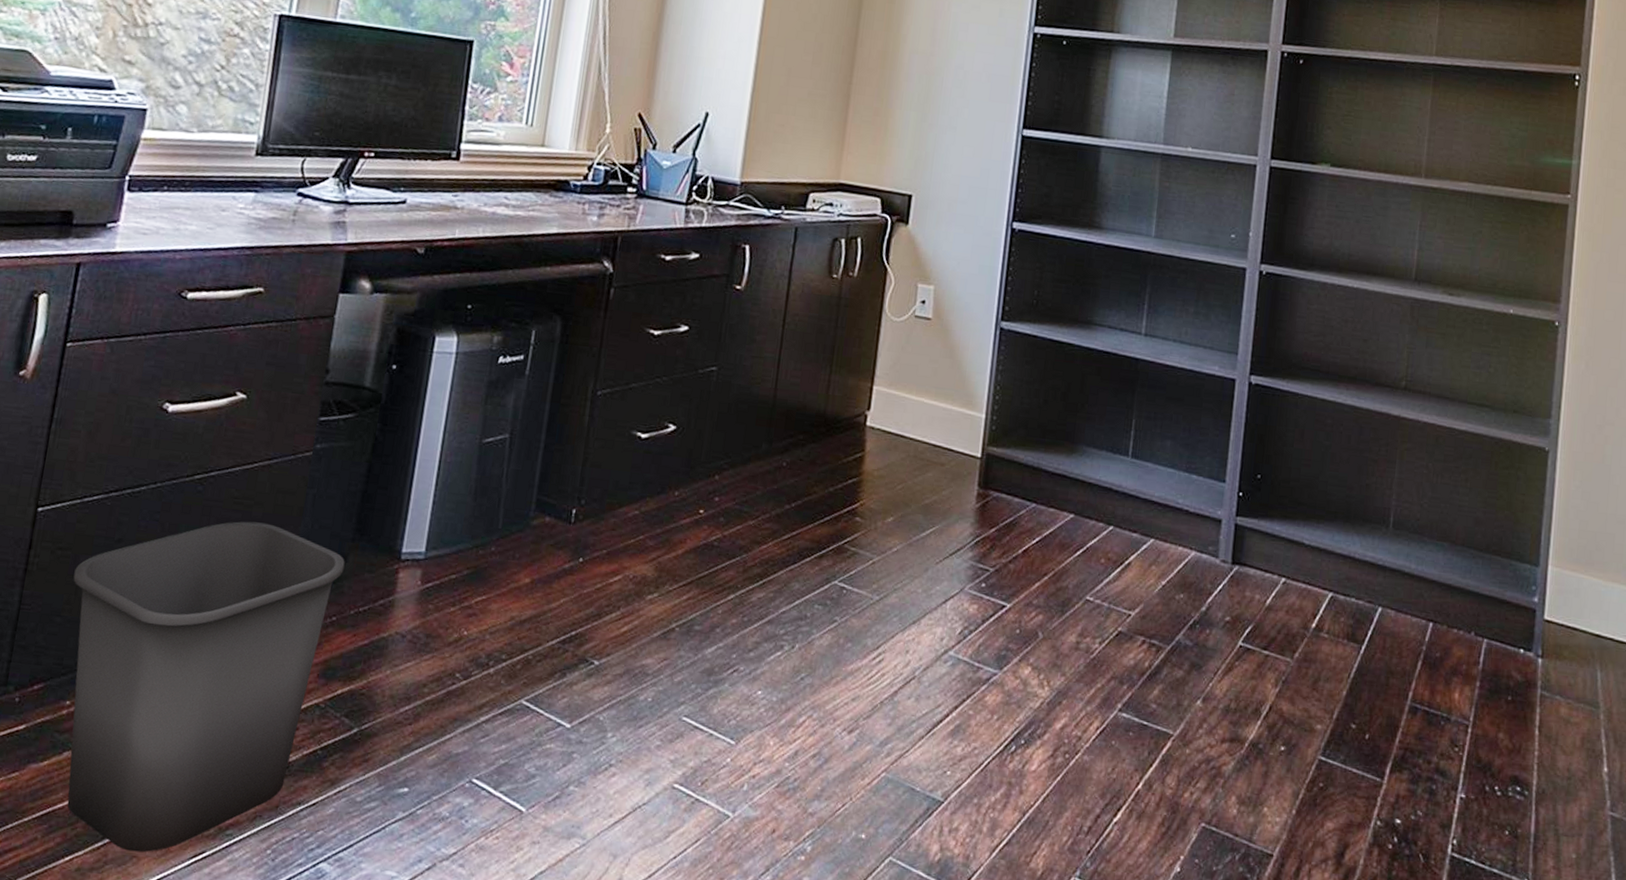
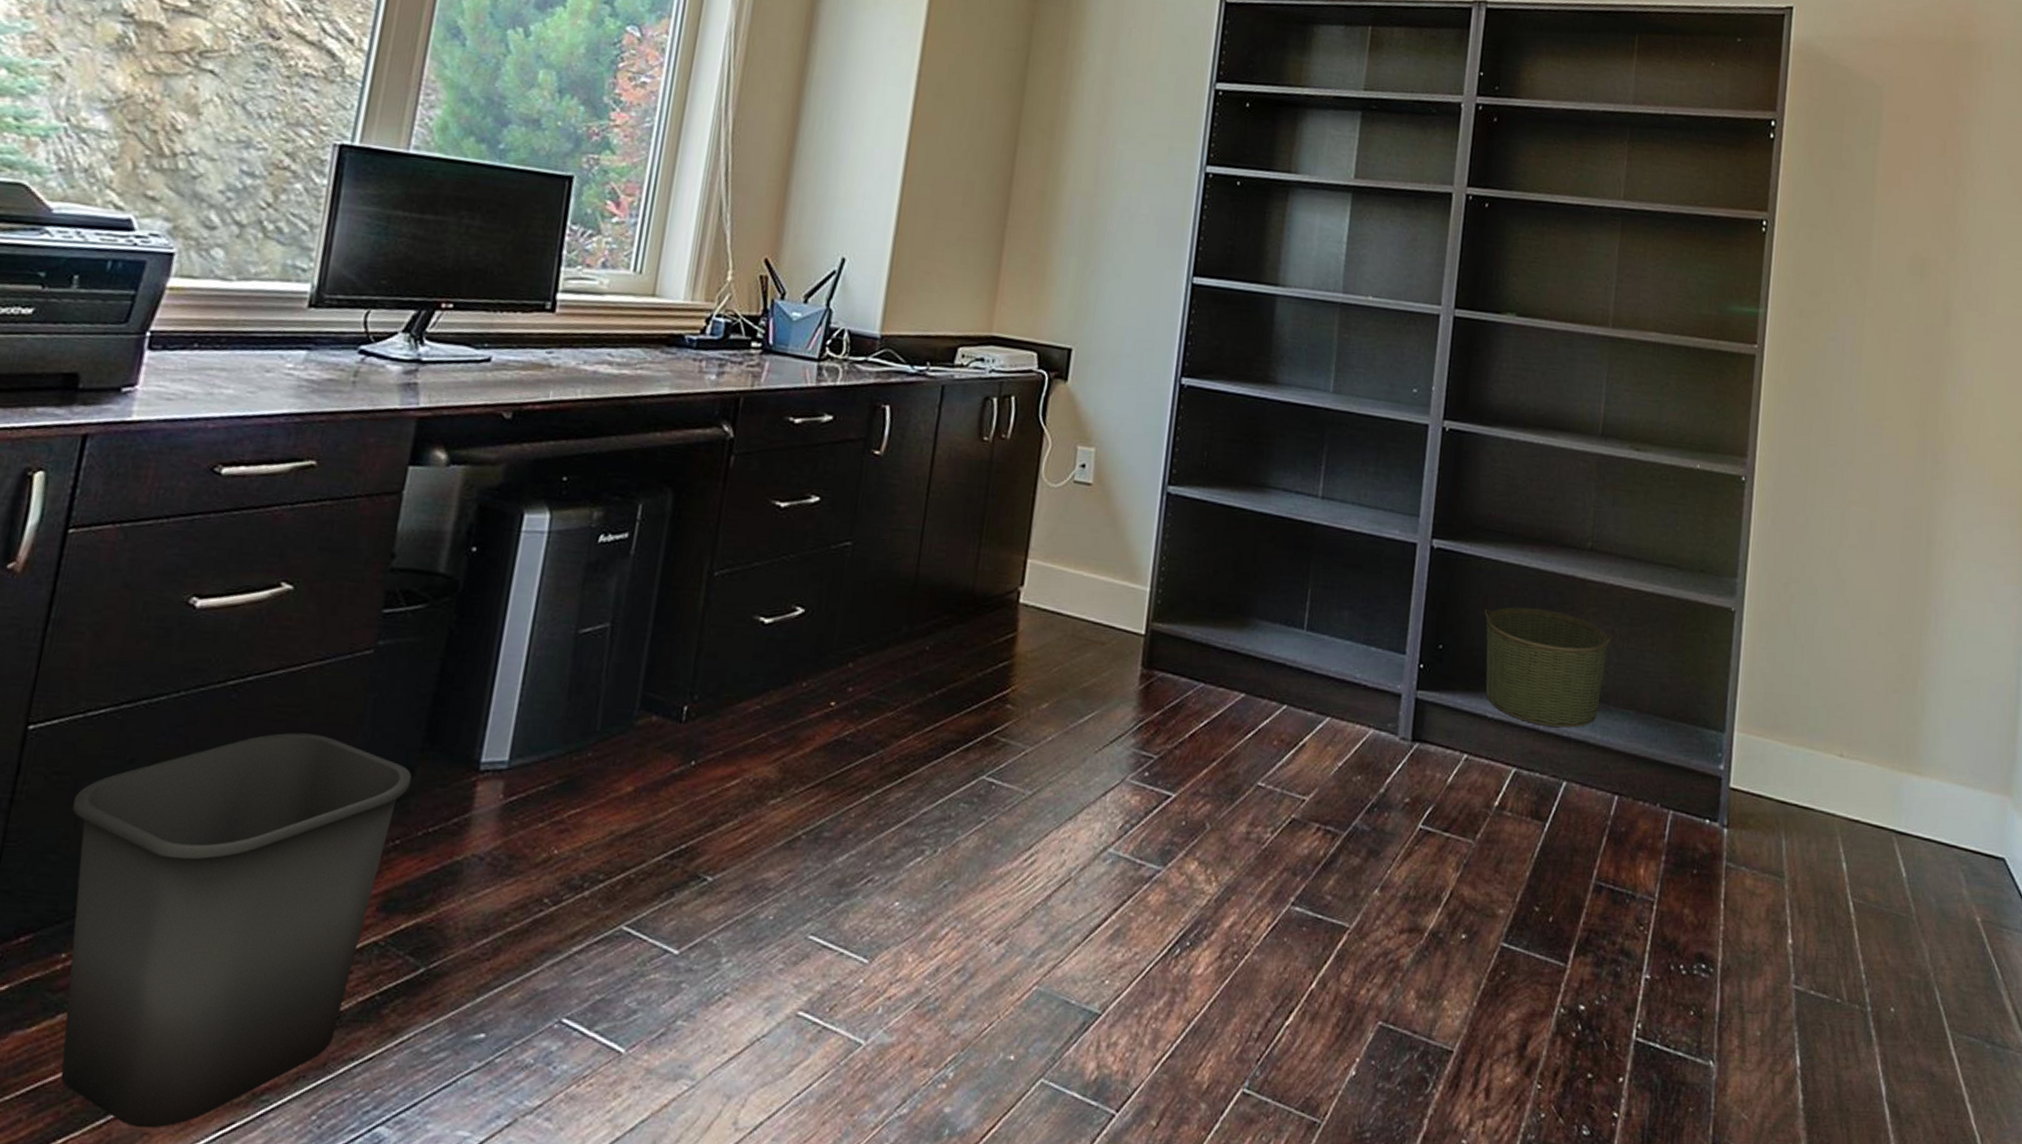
basket: none [1301,441,1427,557] -> present [1484,607,1613,728]

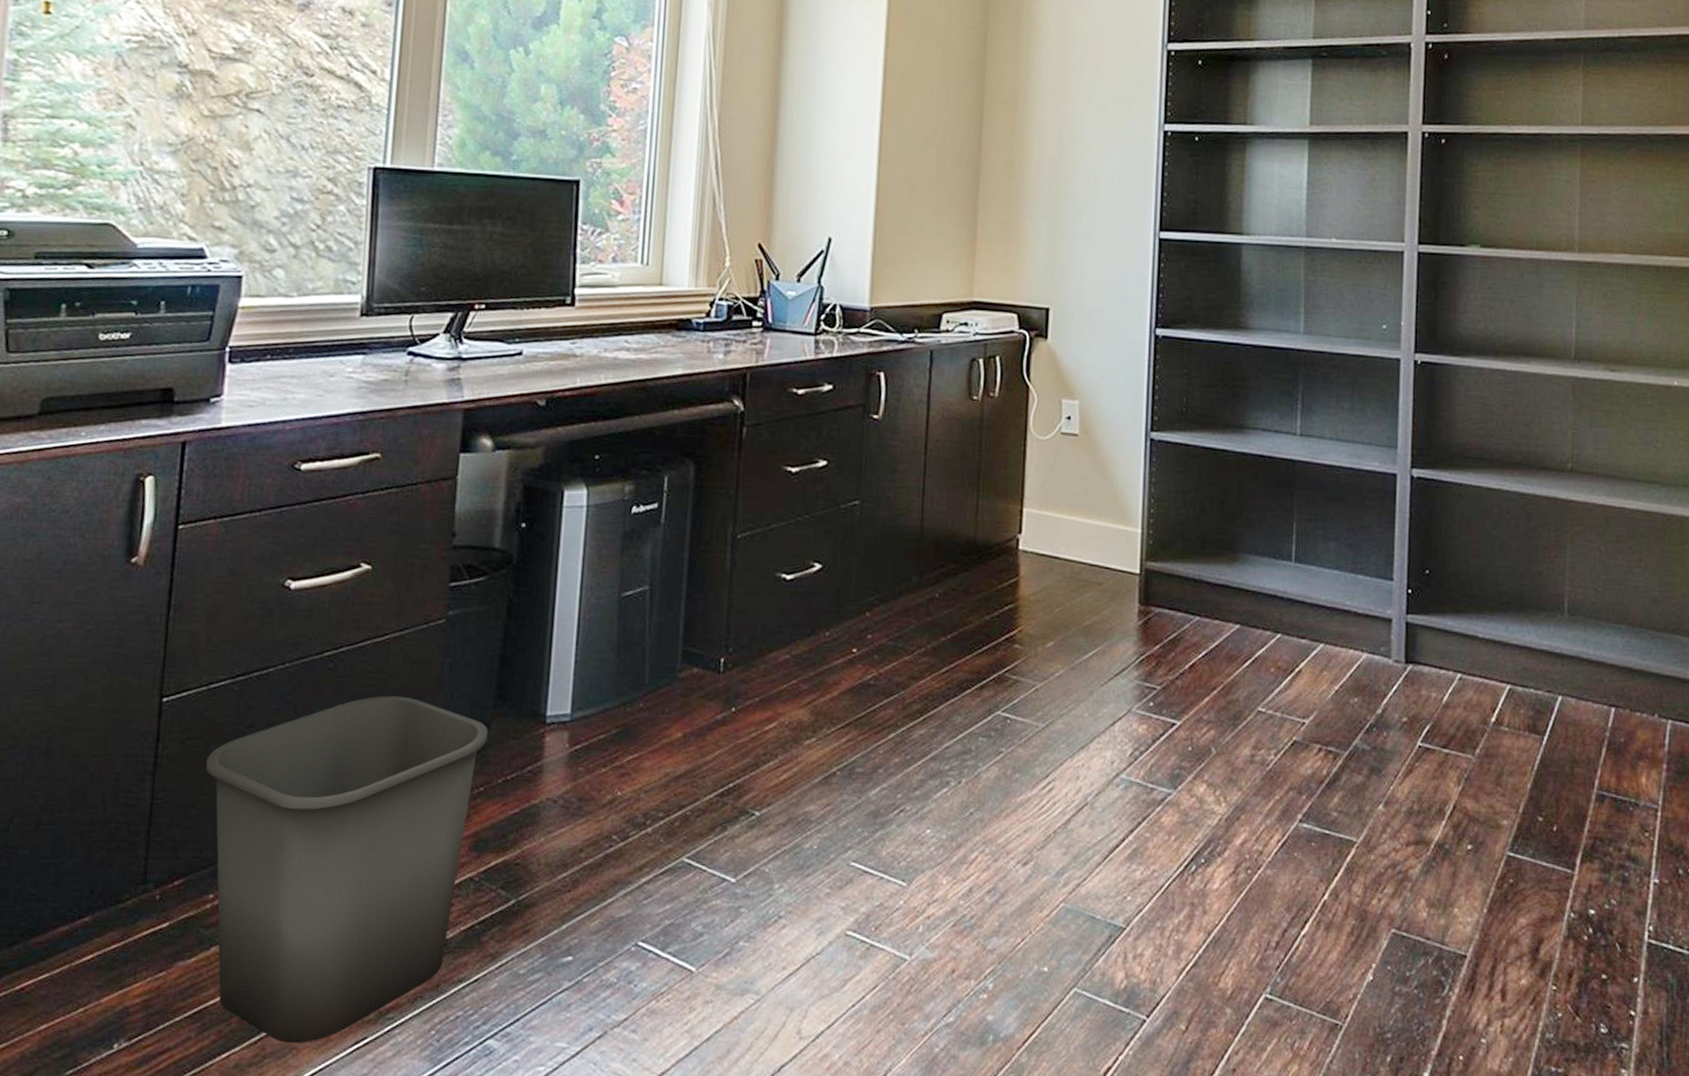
basket: present [1484,607,1613,728] -> none [1468,530,1600,645]

